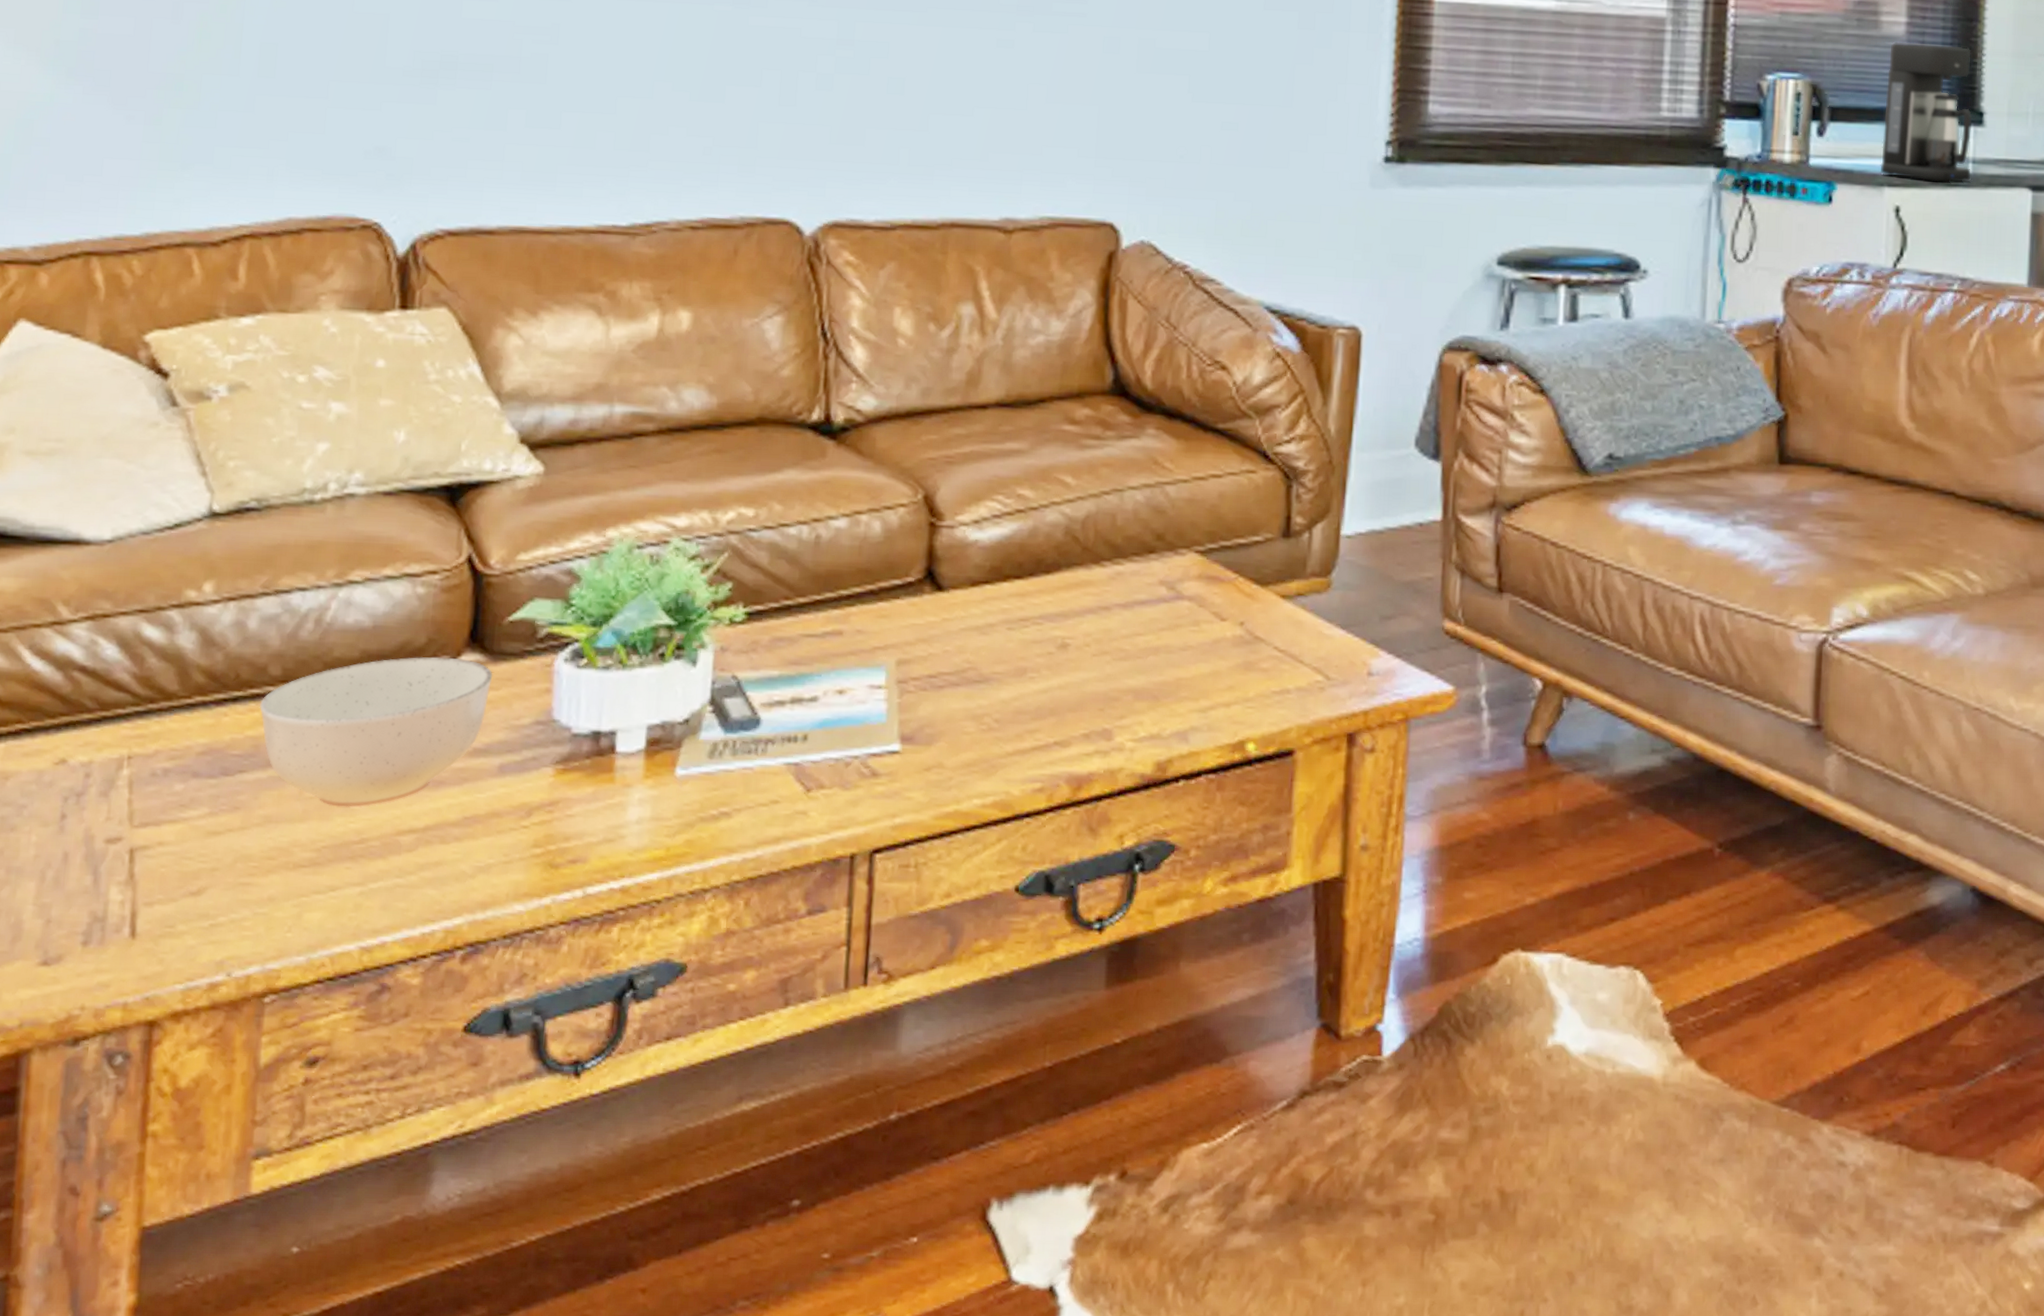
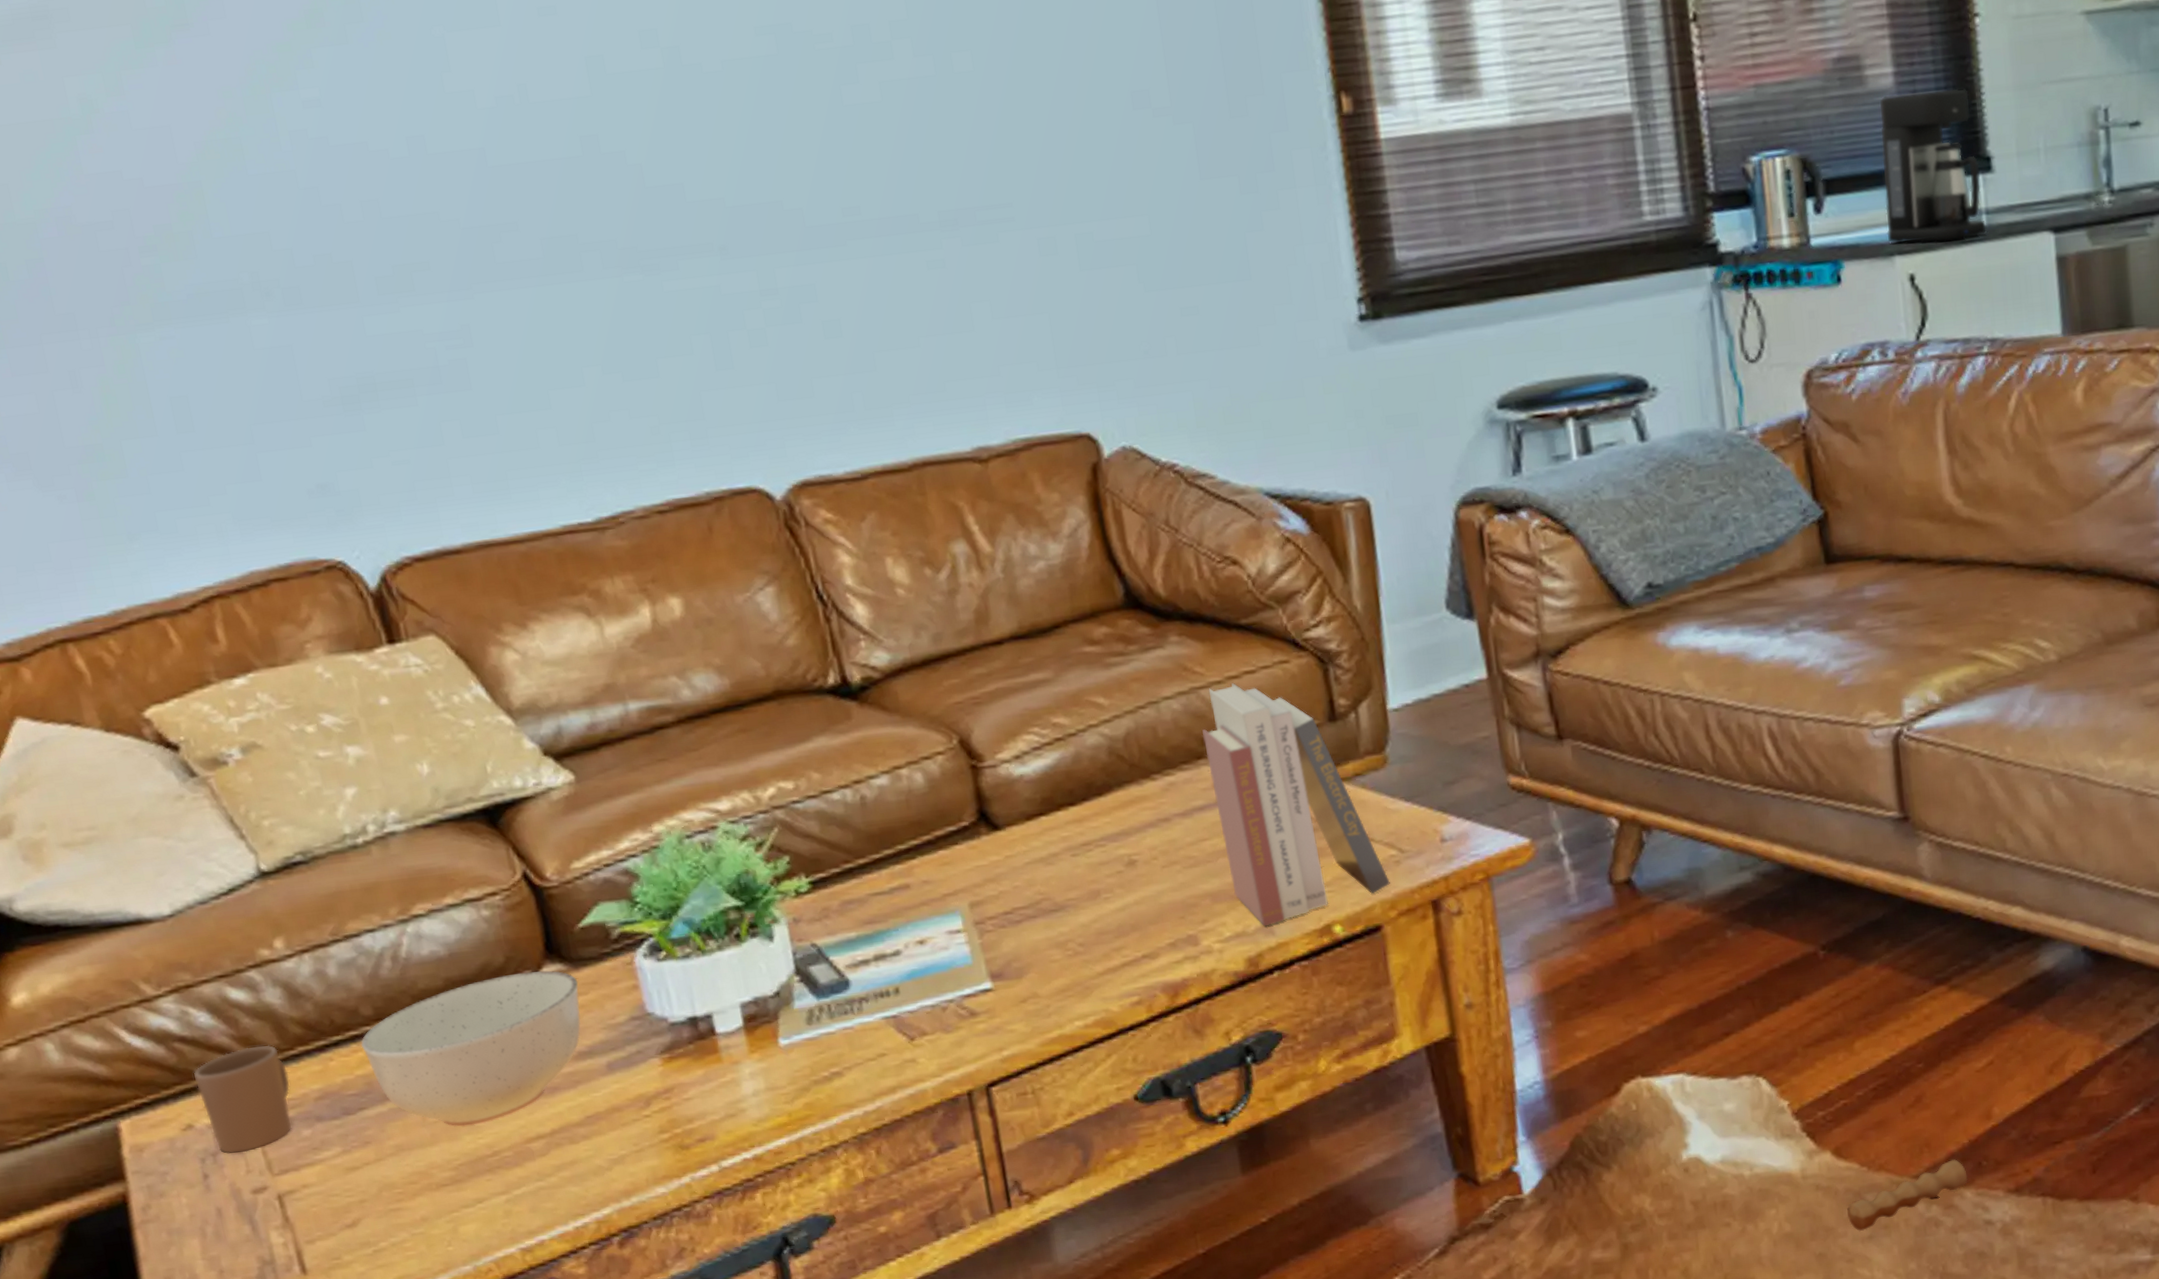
mug: none [82,688,179,798] -> present [193,1044,292,1155]
books: none [1156,483,1311,733] -> present [1202,682,1390,927]
dog toy: none [1701,1090,1828,1153] -> present [1847,1159,1968,1232]

